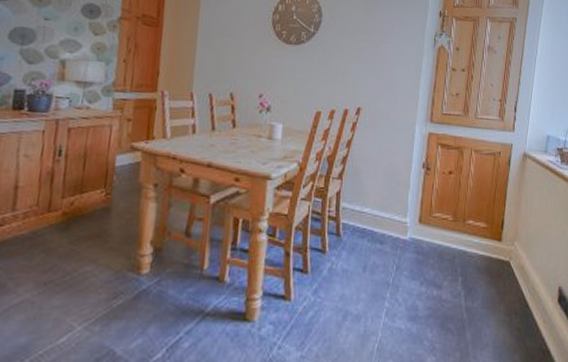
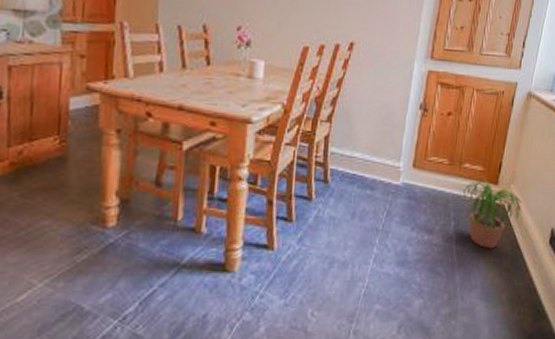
potted plant: none [468,236,533,306] -> present [462,179,527,249]

